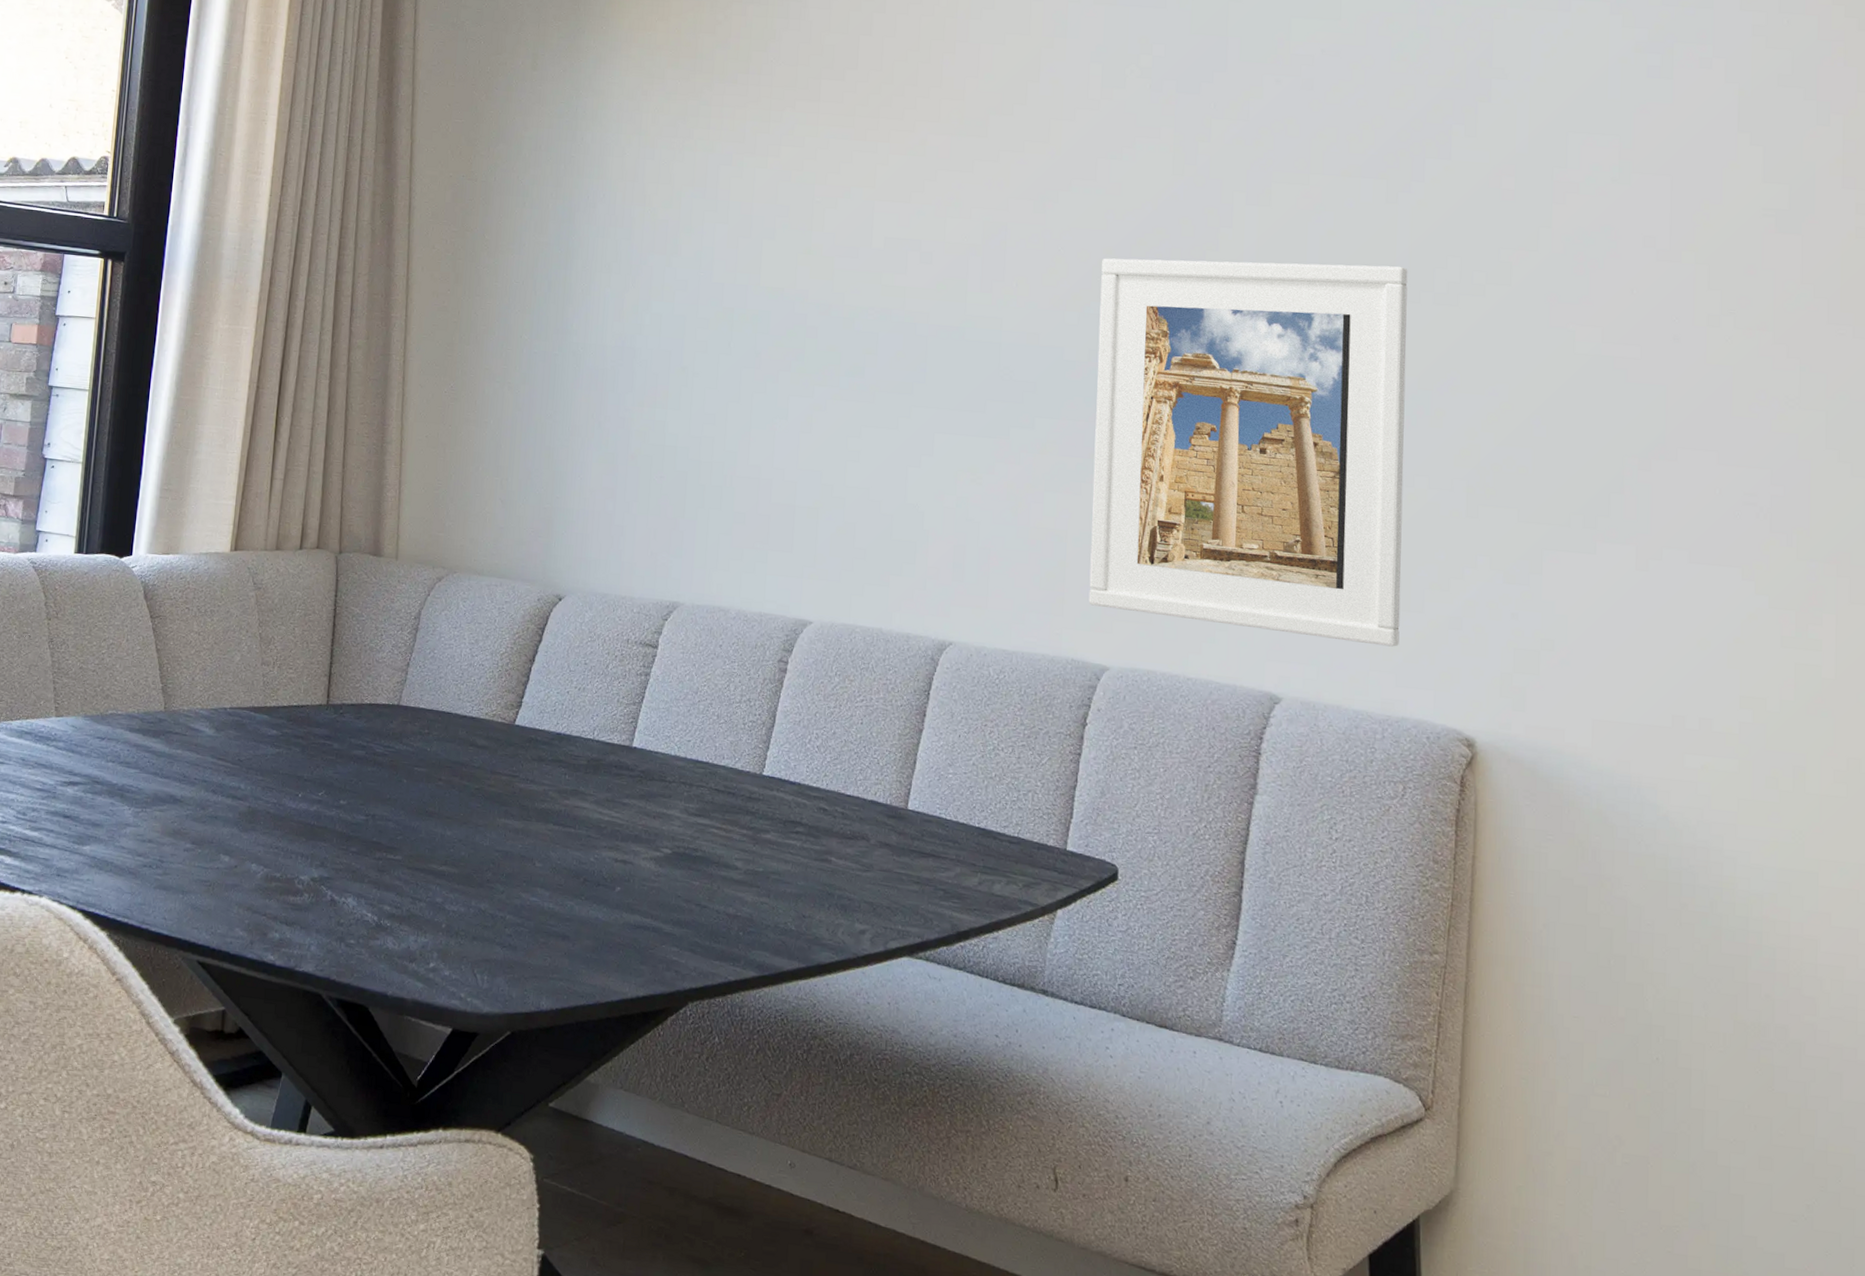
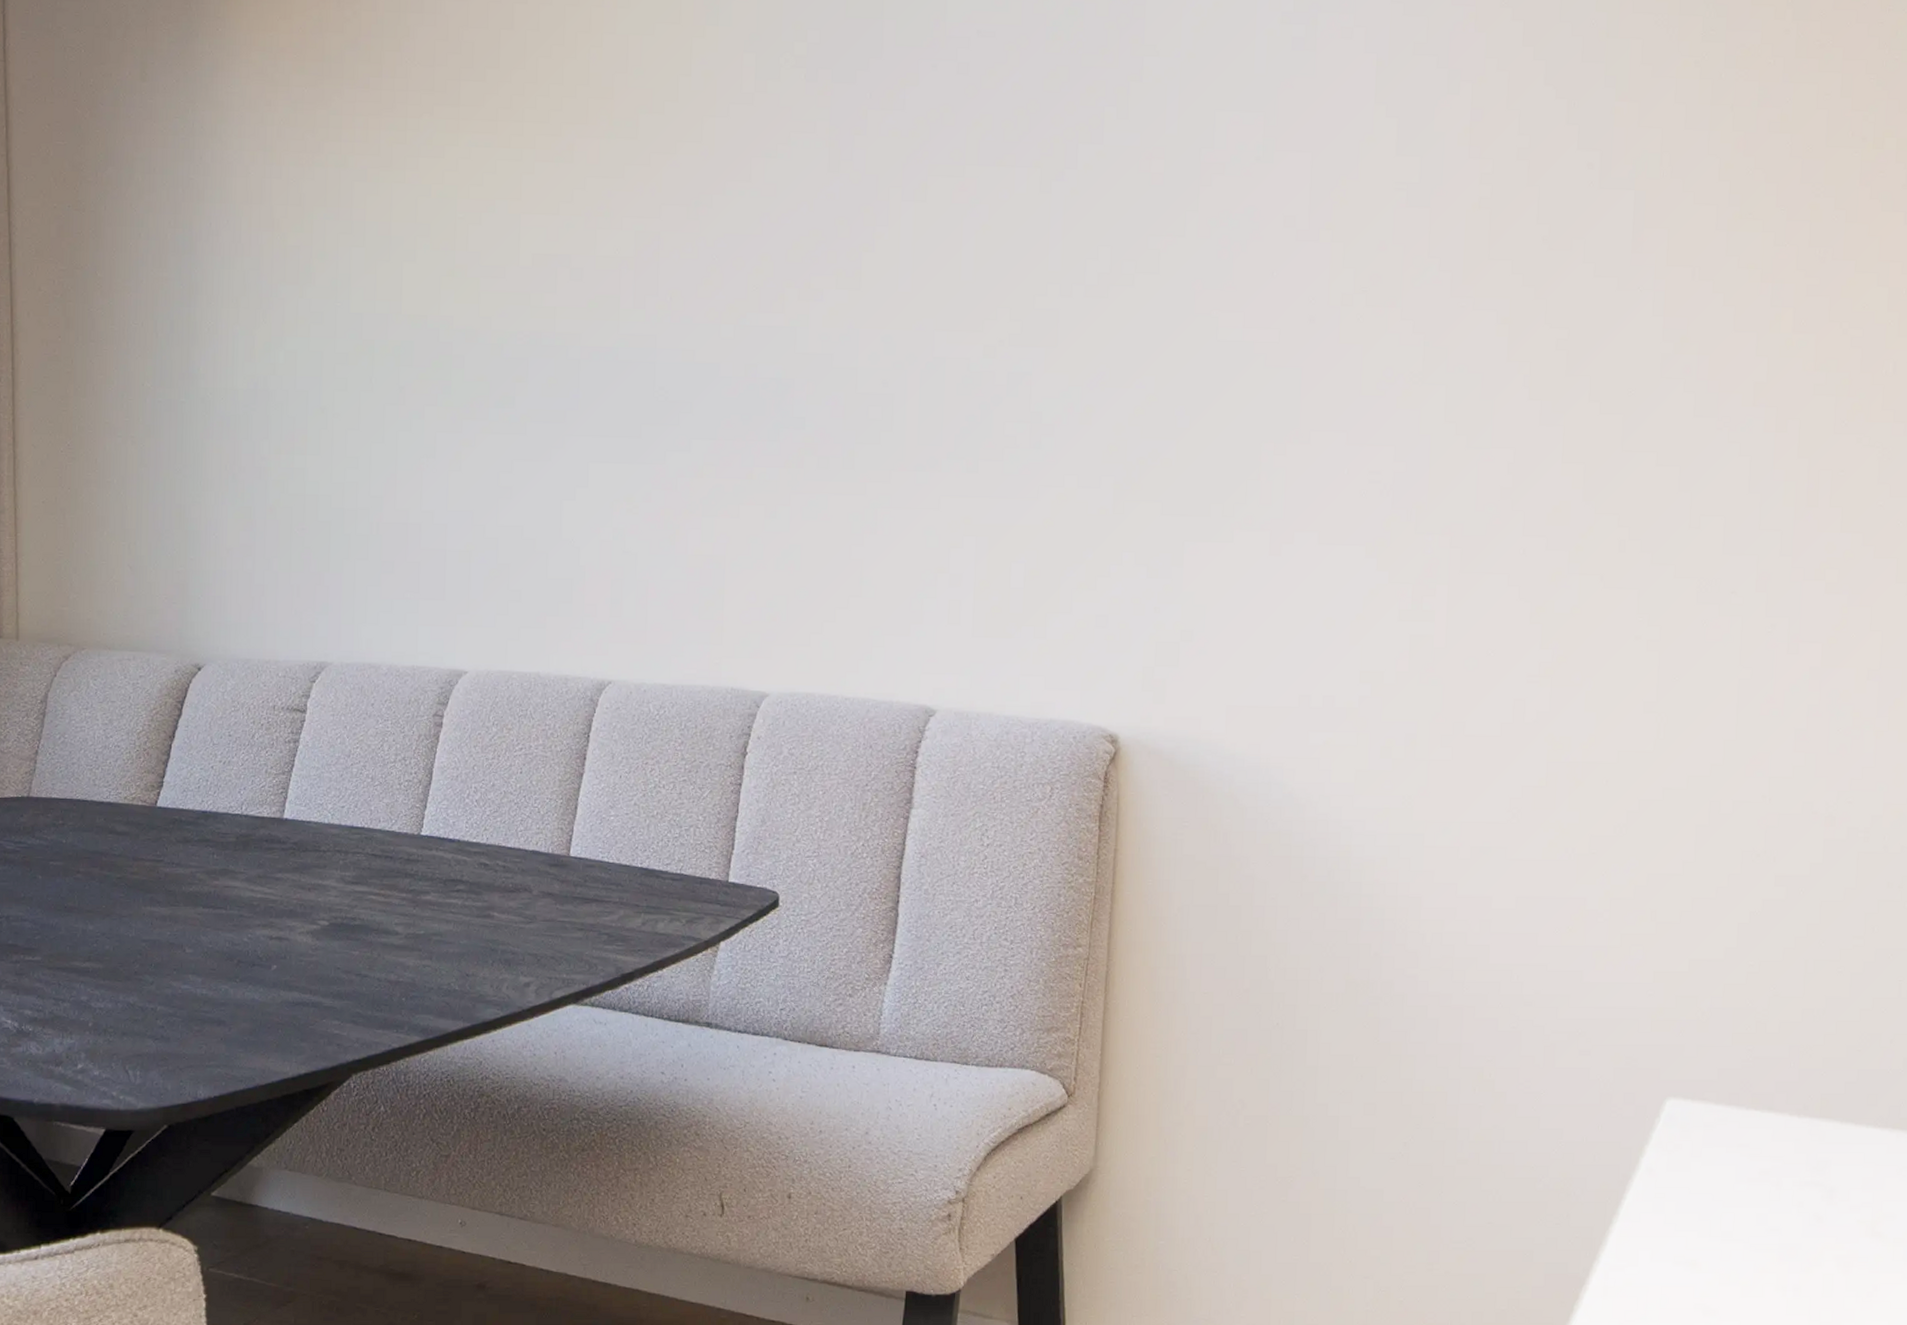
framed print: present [1088,258,1408,647] -> none [747,259,1060,650]

